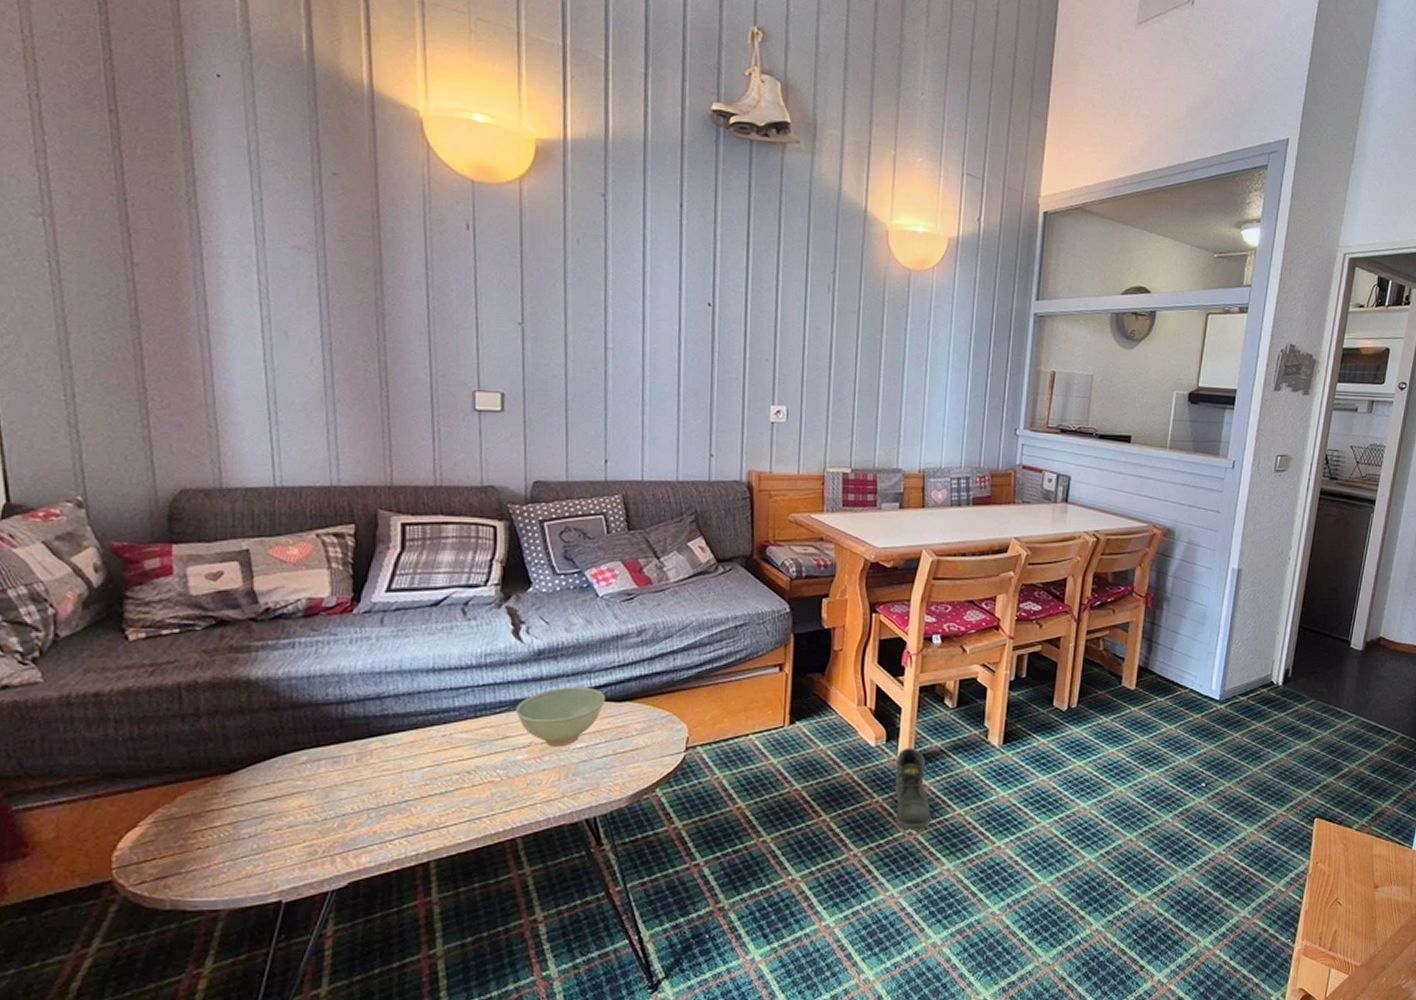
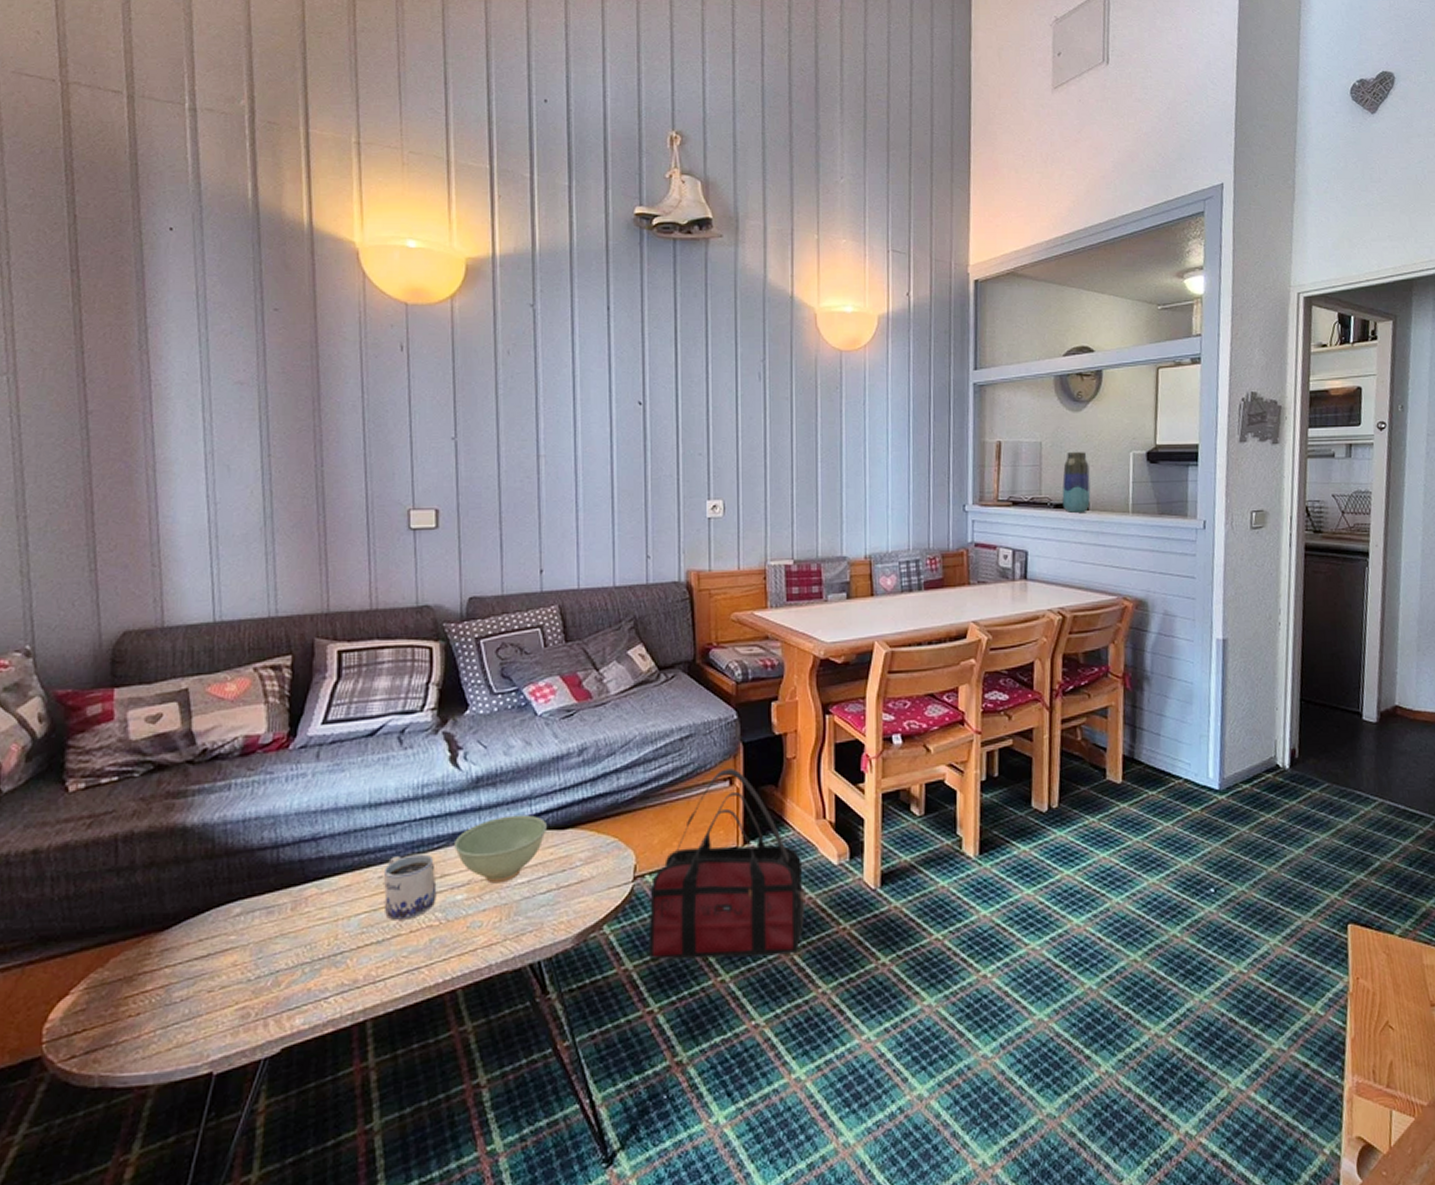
mug: none [446,716,499,775] -> present [383,853,437,920]
duffel bag: none [697,656,844,822] -> present [648,768,806,960]
boot: present [895,748,931,832] -> none [862,864,906,962]
vase: none [1107,387,1135,446] -> present [1061,452,1091,514]

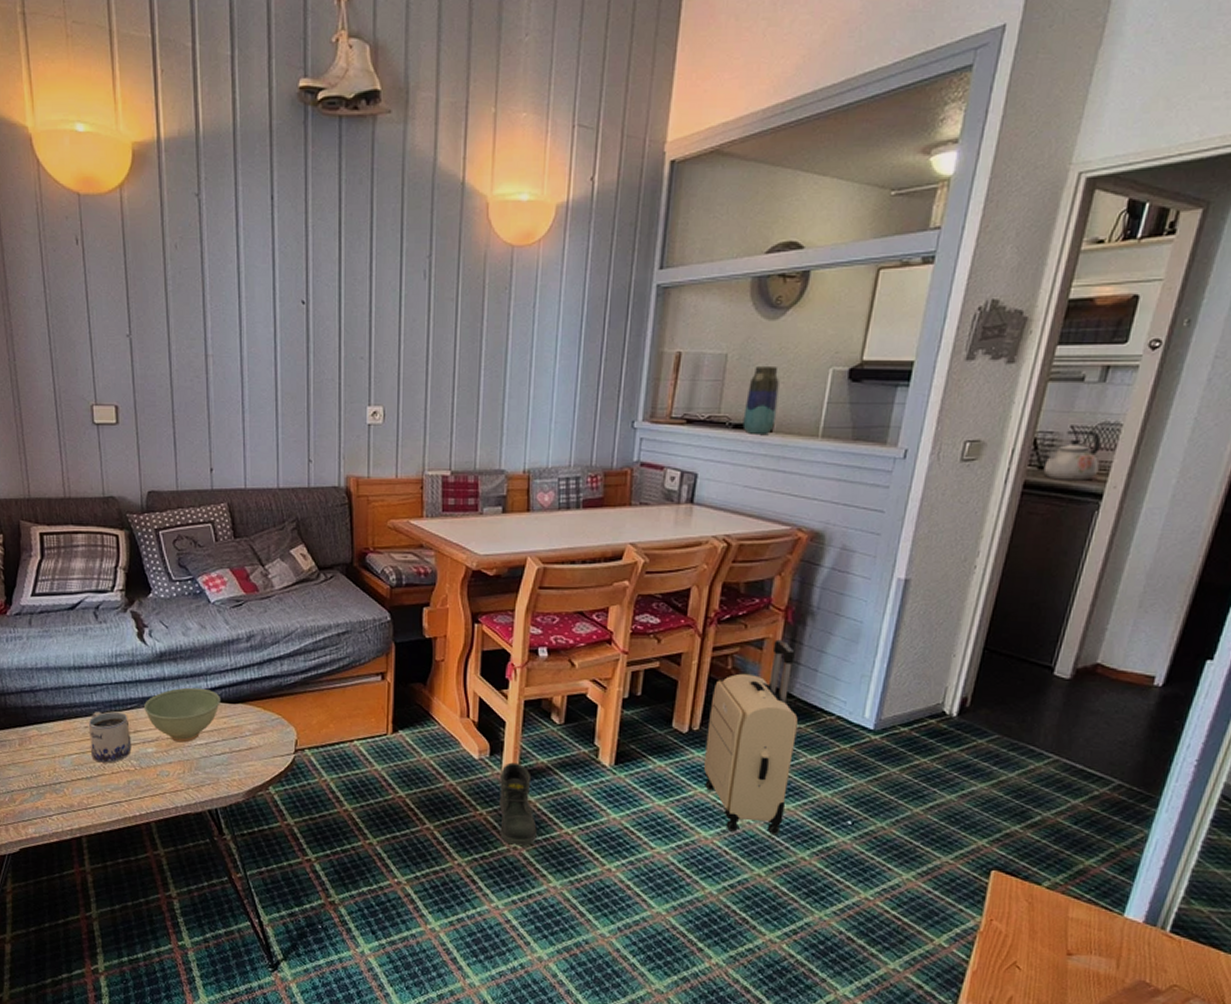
duffel bag: present [648,768,806,960] -> none [307,665,447,830]
boot: none [862,864,906,962] -> present [499,762,537,847]
suitcase: none [1066,706,1151,915] -> present [704,639,798,836]
kettle: none [1318,498,1361,543] -> present [1043,430,1101,482]

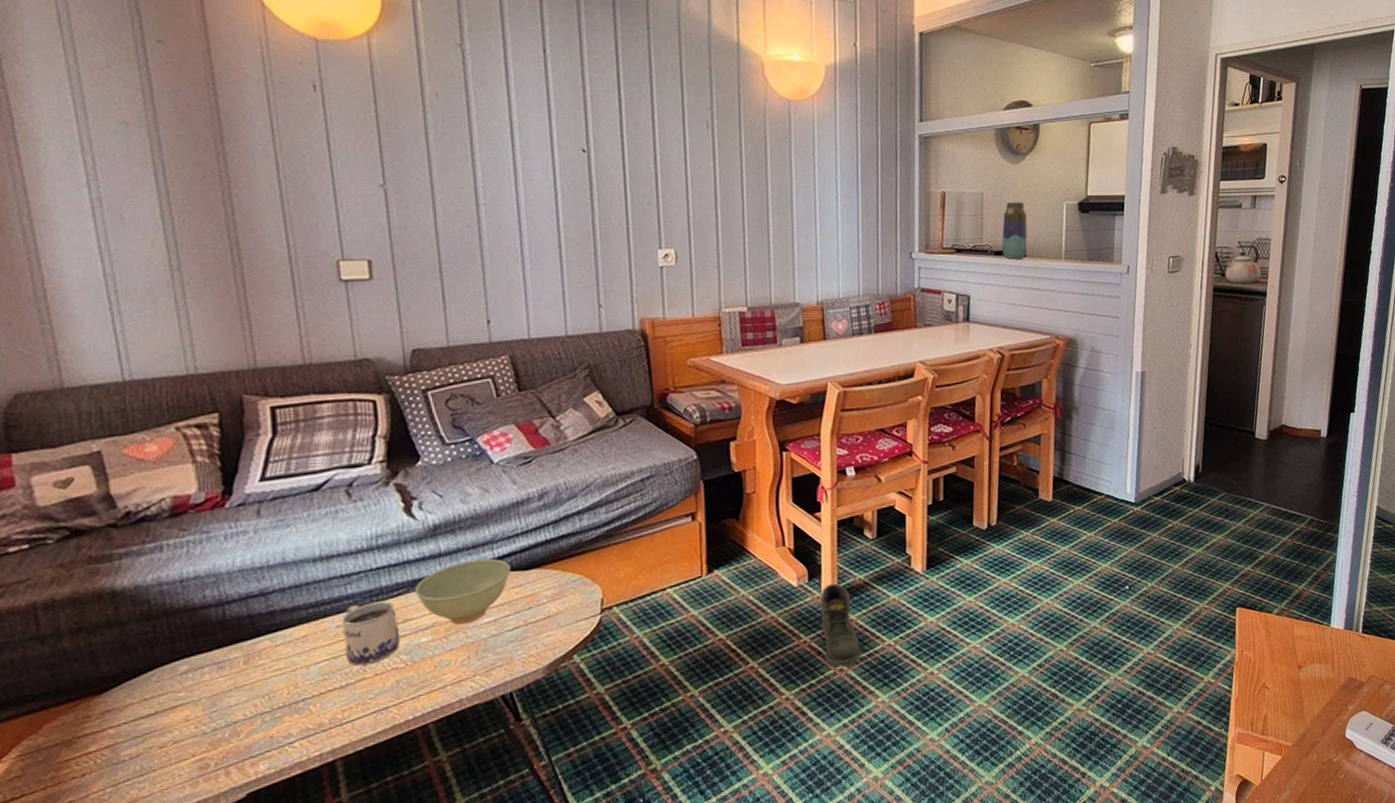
suitcase: present [704,639,798,836] -> none [1003,434,1077,615]

